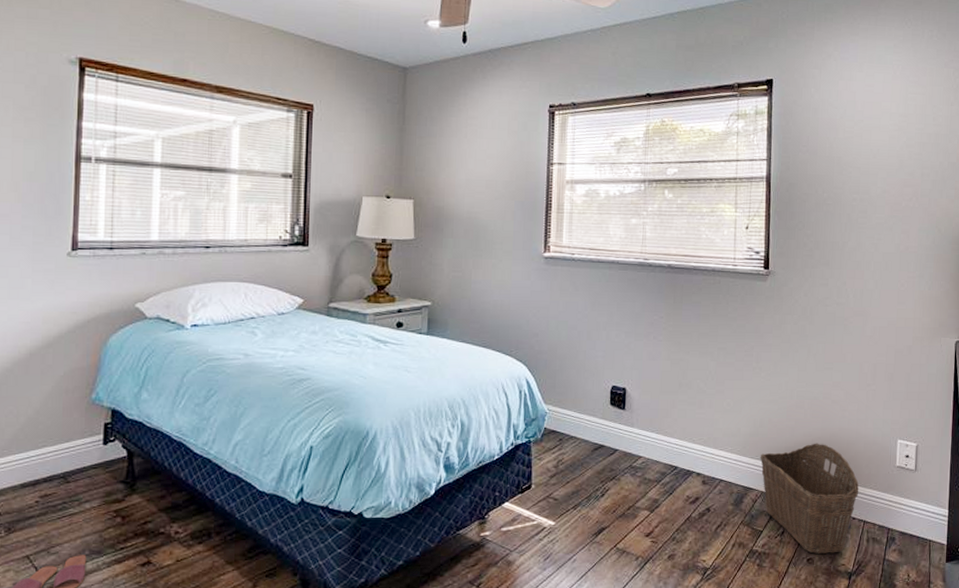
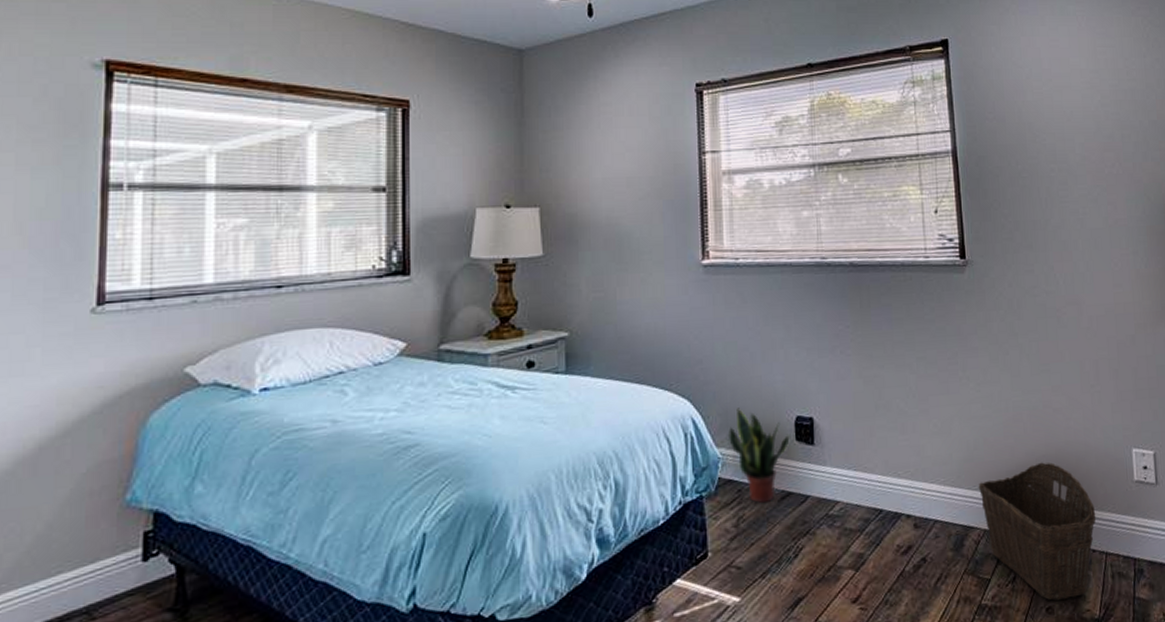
potted plant: none [555,374,605,451] -> present [729,407,790,503]

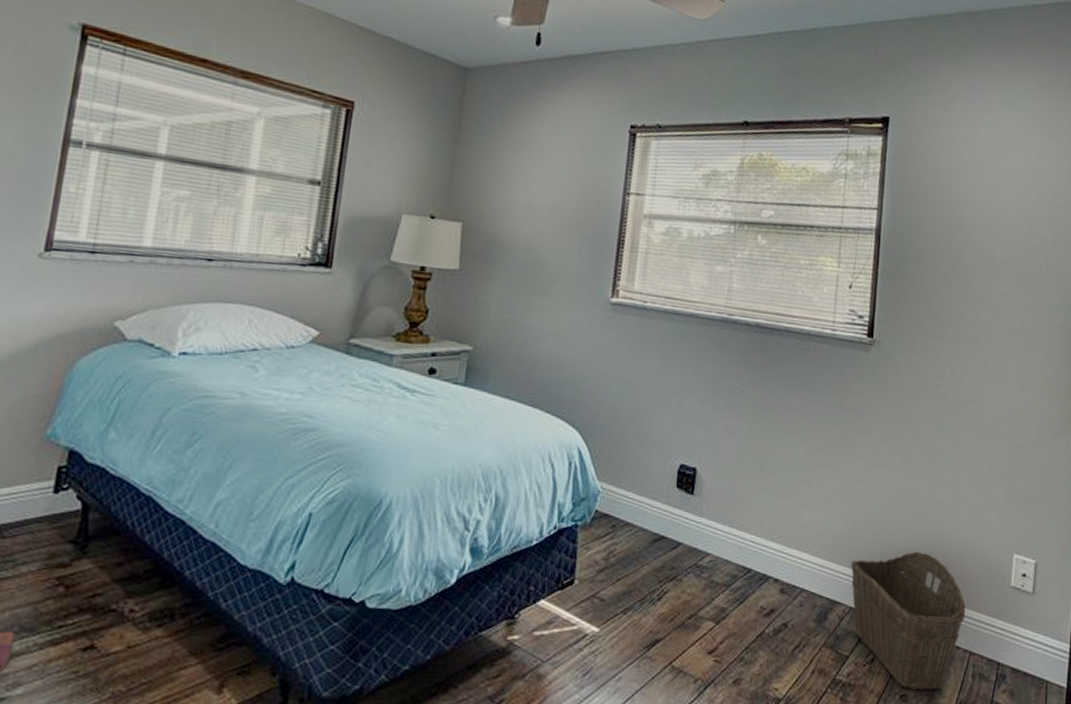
potted plant: present [729,407,790,503] -> none [611,446,671,542]

